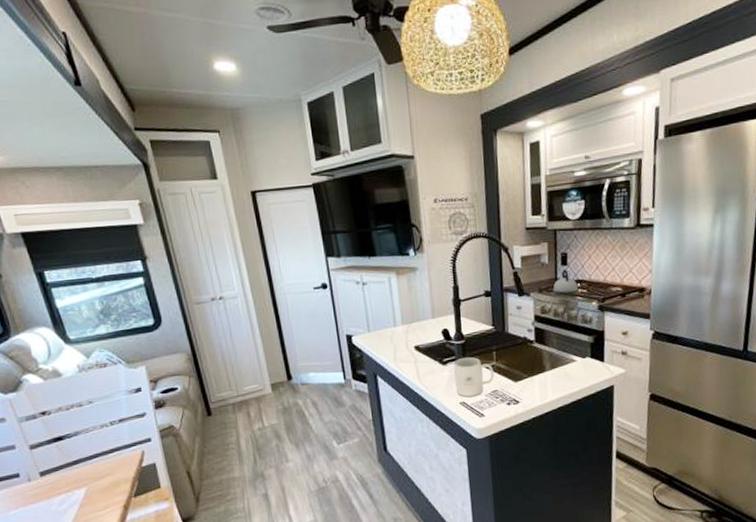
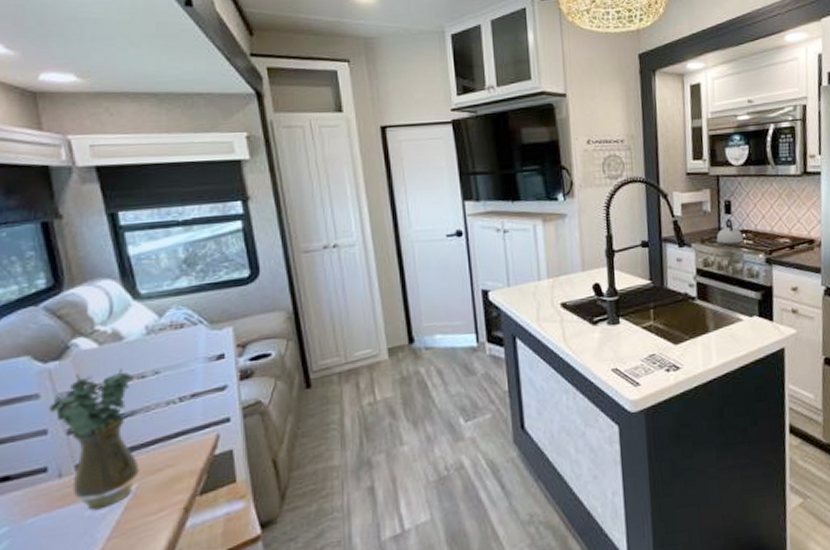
vase: none [14,399,87,506] -> present [49,368,139,510]
mug: present [454,356,495,397] -> none [605,315,652,363]

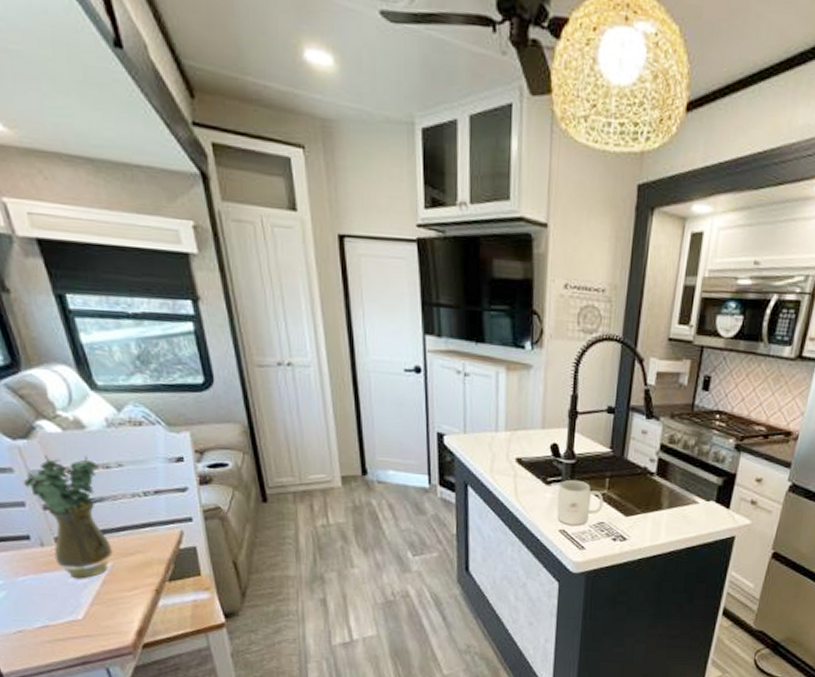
mug: none [605,315,652,363] -> present [557,479,604,526]
kettle: present [716,219,744,245] -> none [686,396,717,425]

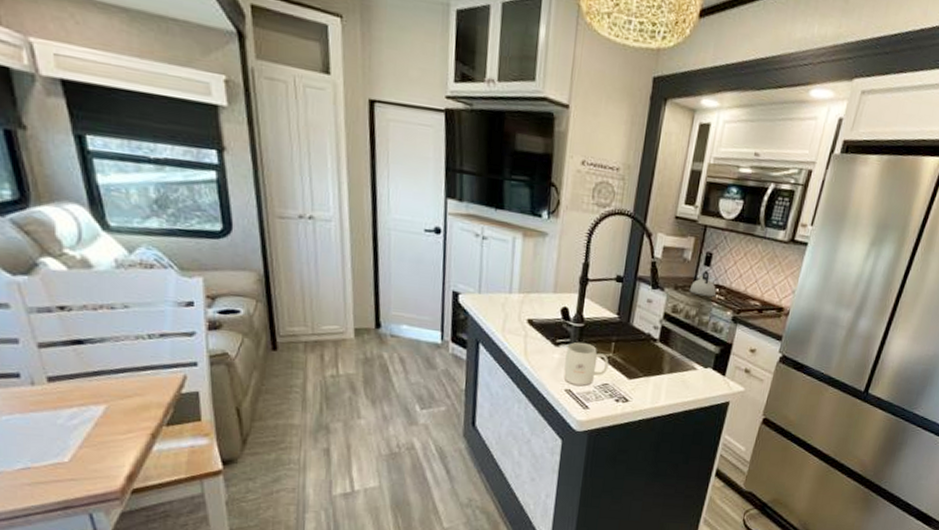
vase: present [23,455,113,579] -> none [19,293,109,420]
kettle: none [686,396,717,425] -> present [689,271,717,298]

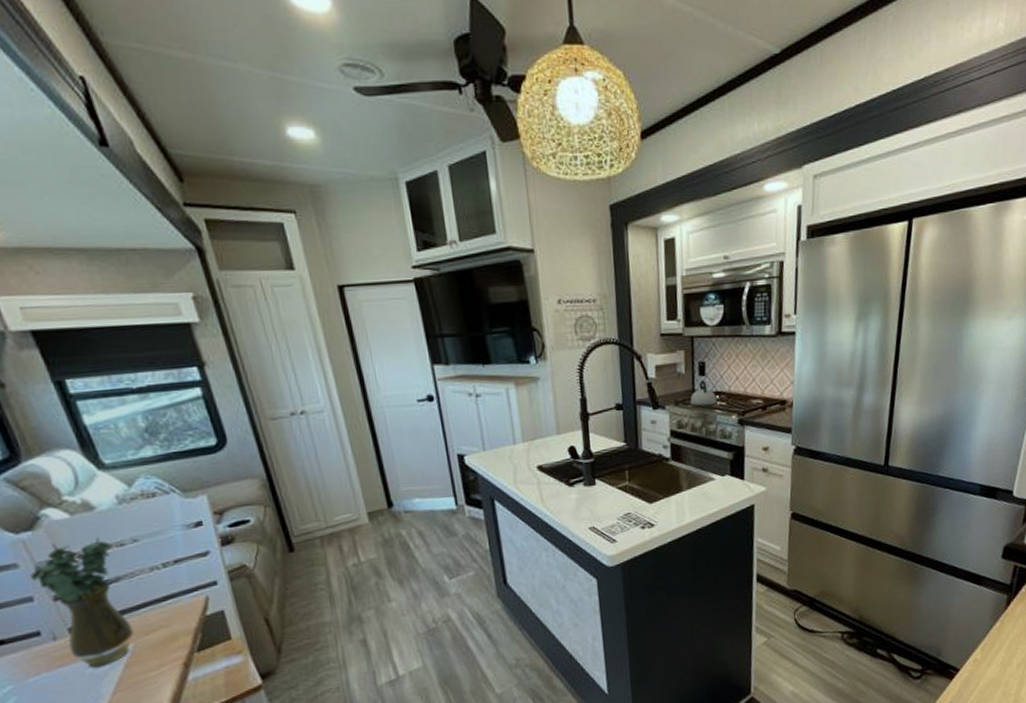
vase: none [19,293,109,420] -> present [30,537,134,668]
mug: present [563,342,609,386] -> none [582,476,628,522]

